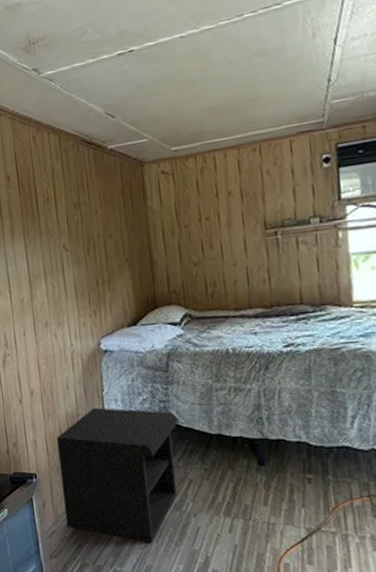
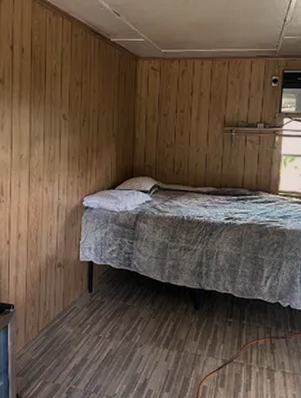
nightstand: present [56,407,178,544] -> none [34,253,138,367]

